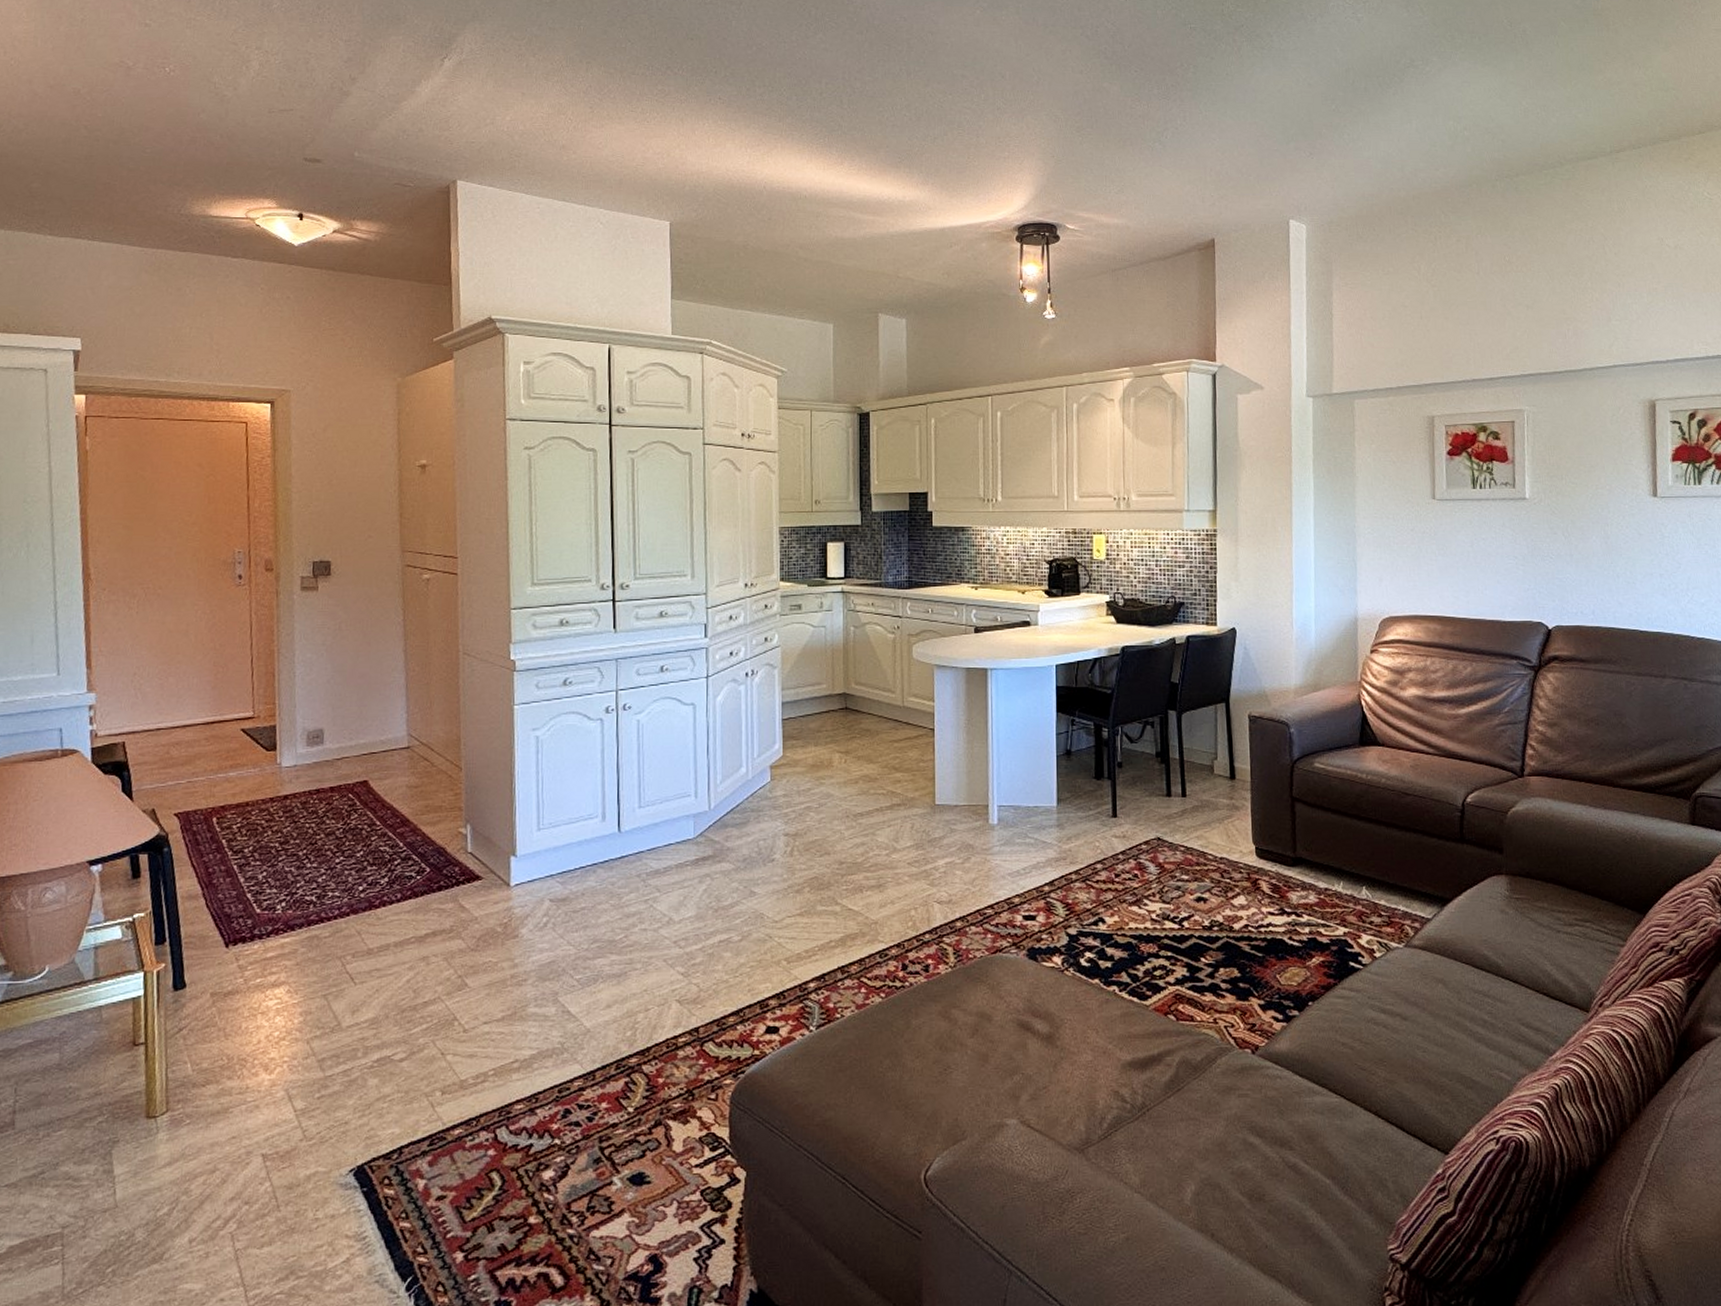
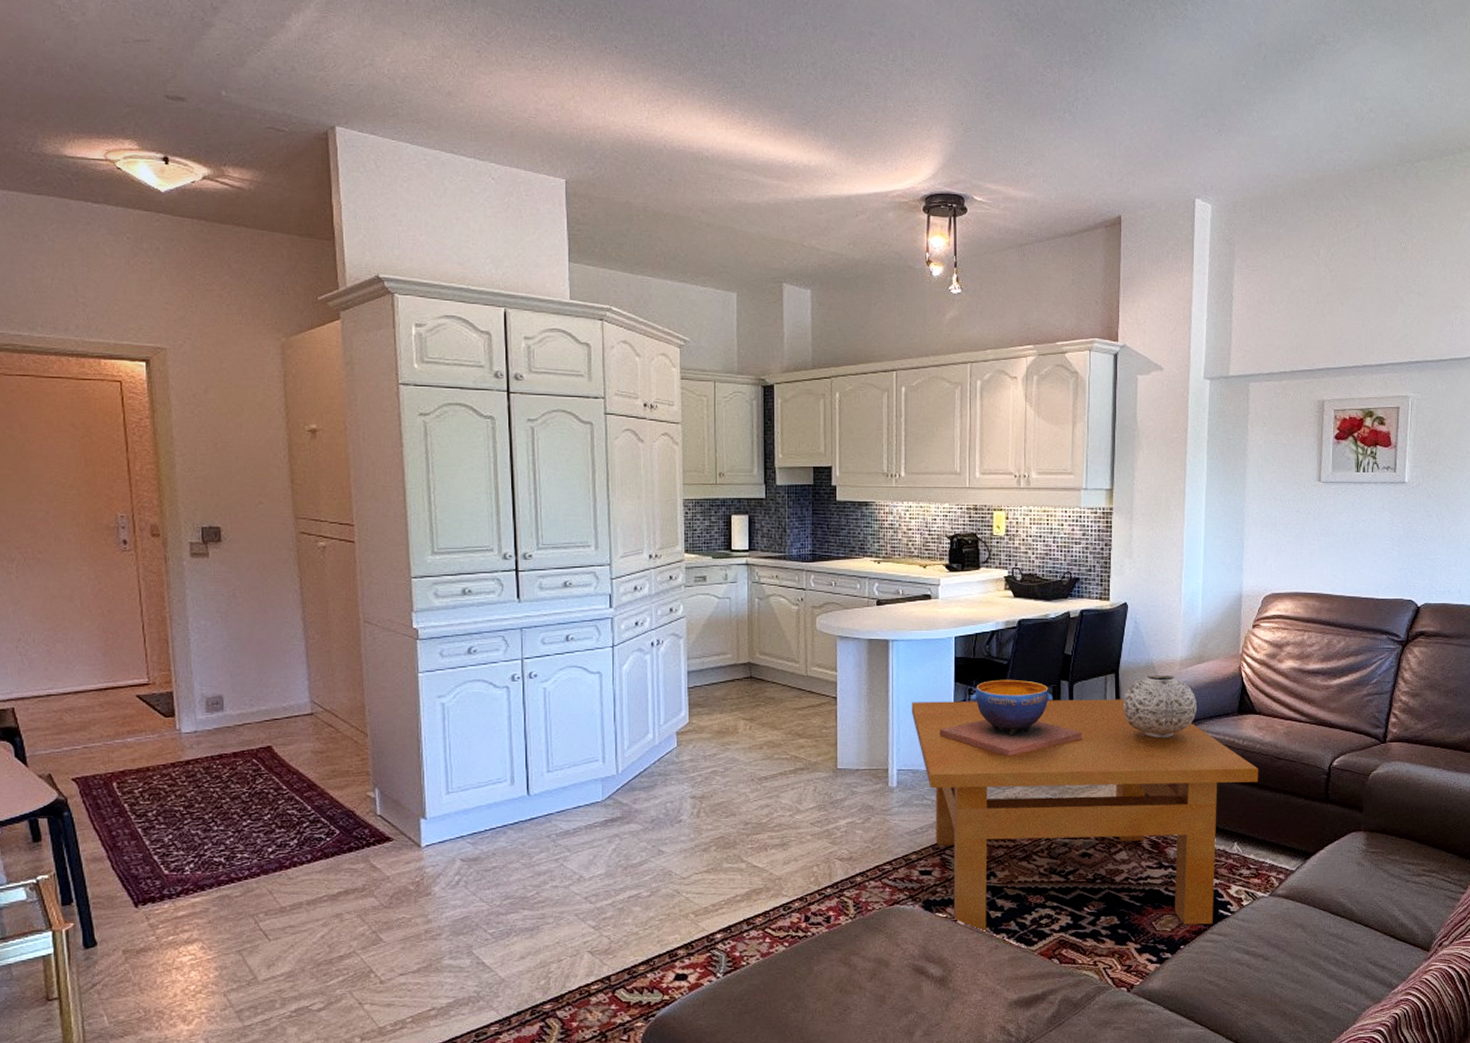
table: none [1011,729,1386,982] -> present [911,699,1259,930]
decorative bowl: none [1042,709,1194,792] -> present [940,679,1083,757]
vase: none [1235,703,1315,771] -> present [1123,675,1196,738]

